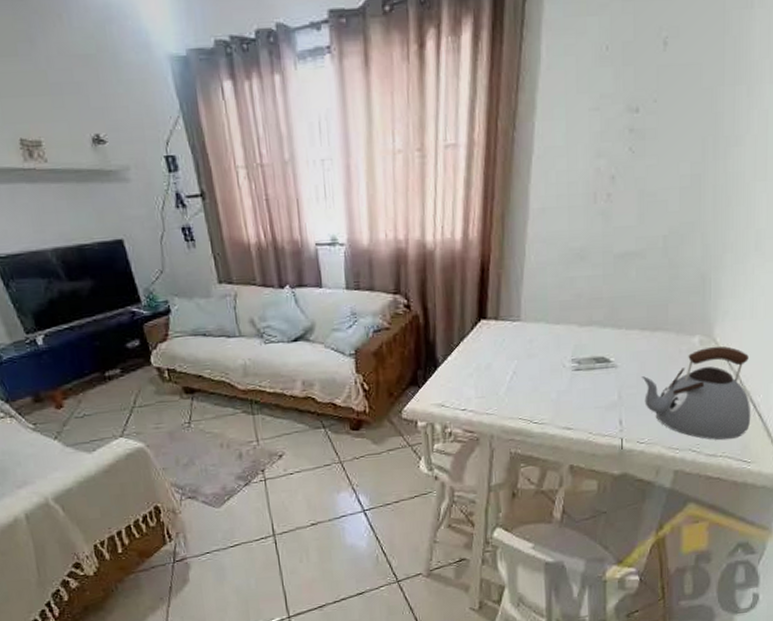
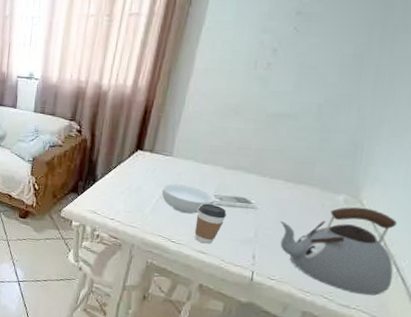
cereal bowl: none [515,352,573,387] -> present [162,183,215,214]
coffee cup: none [556,370,587,418] -> present [194,203,227,244]

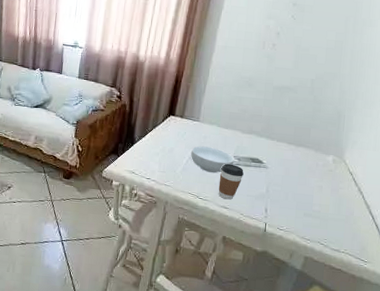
kettle: present [280,207,397,296] -> none [286,165,371,241]

